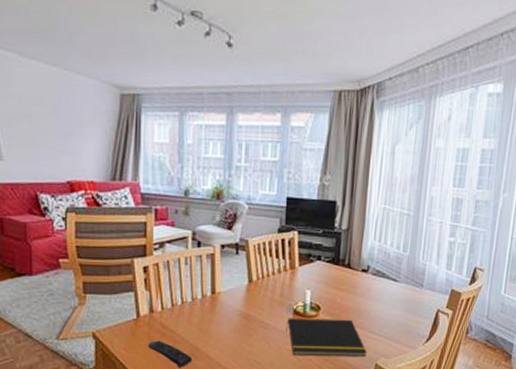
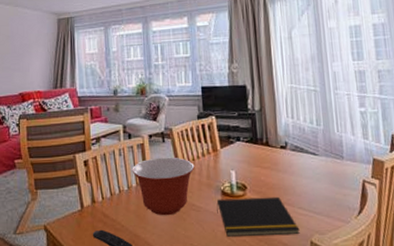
mixing bowl: none [198,270,269,331] -> present [132,157,195,216]

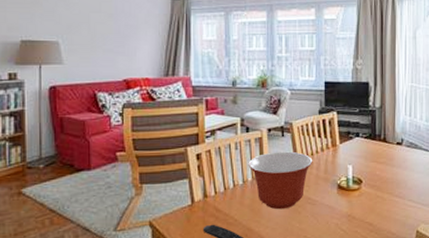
notepad: present [216,196,300,237] -> none [332,190,408,228]

